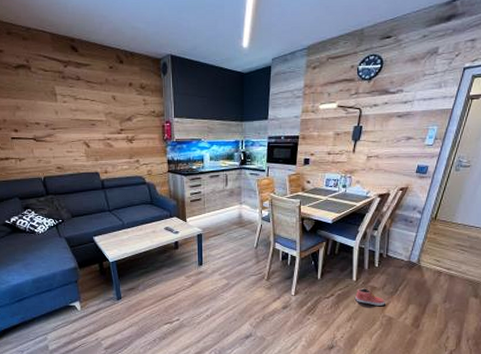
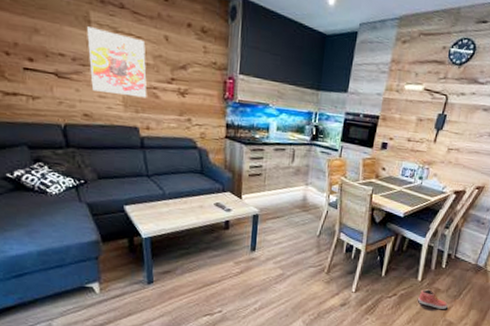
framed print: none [54,98,103,149] -> present [87,26,147,98]

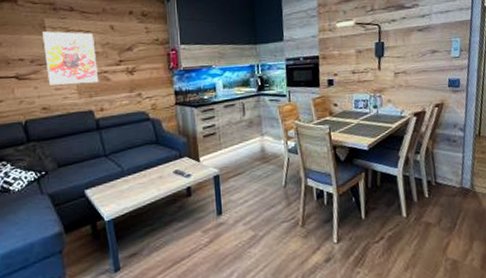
shoe: present [418,289,448,309] -> none [409,225,445,247]

